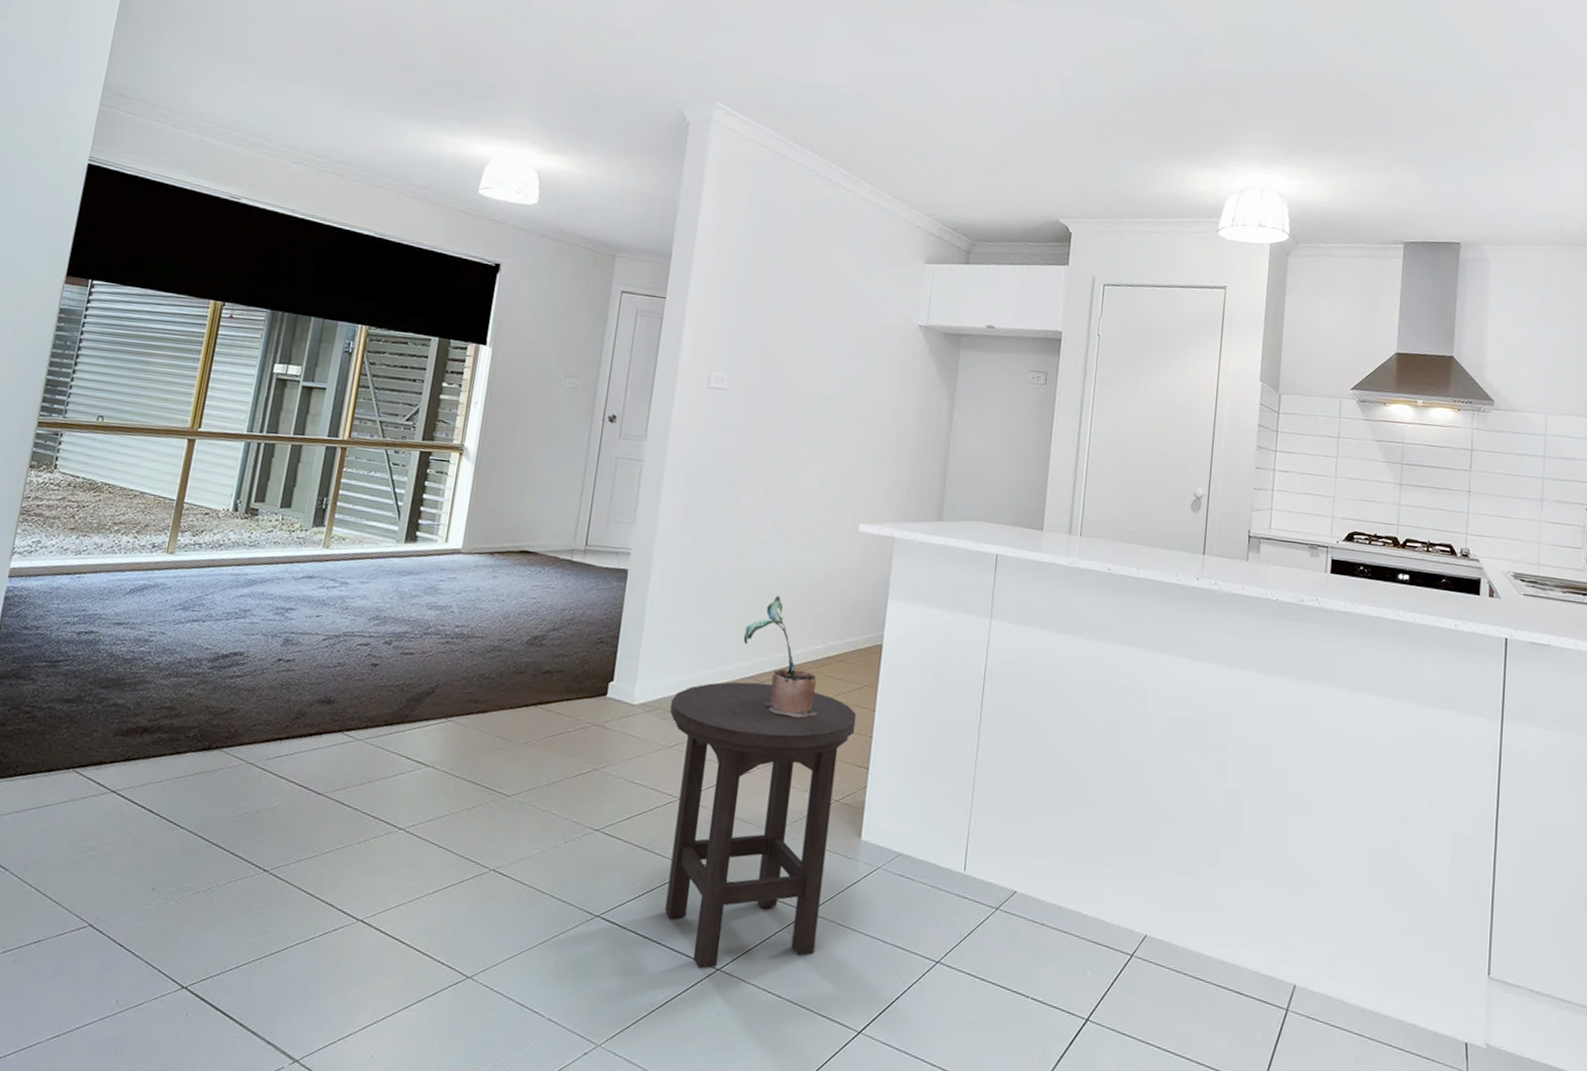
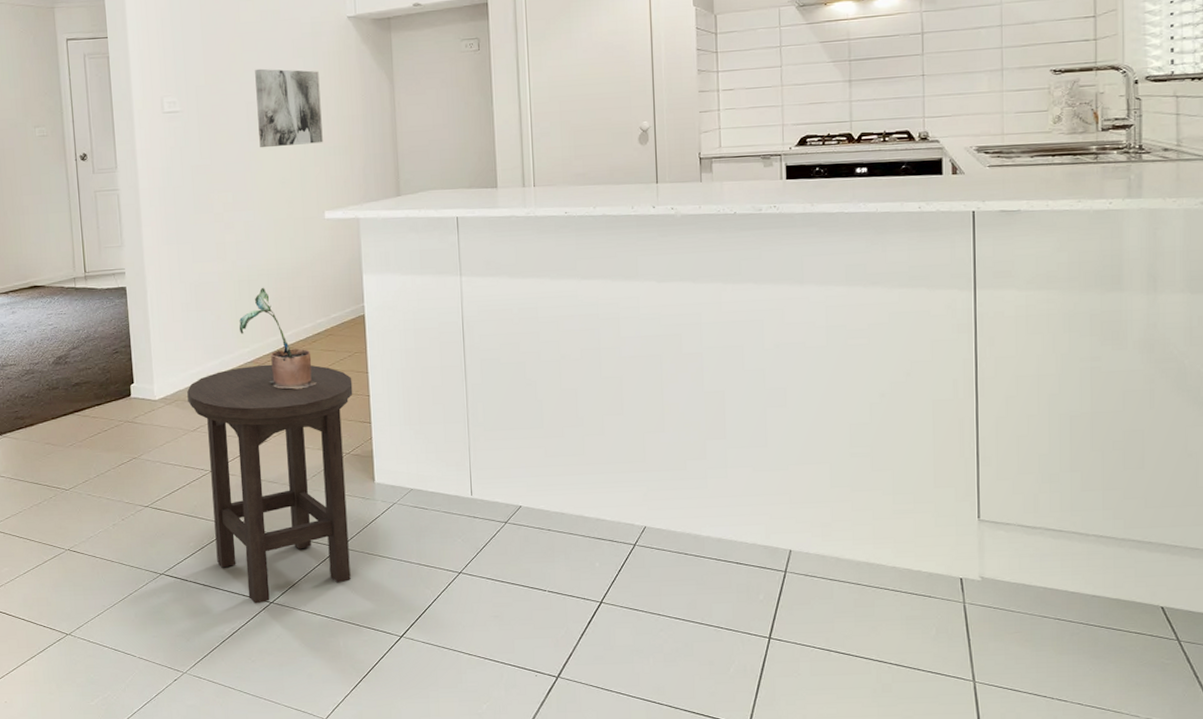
wall art: none [804,360,880,450] -> present [255,68,323,148]

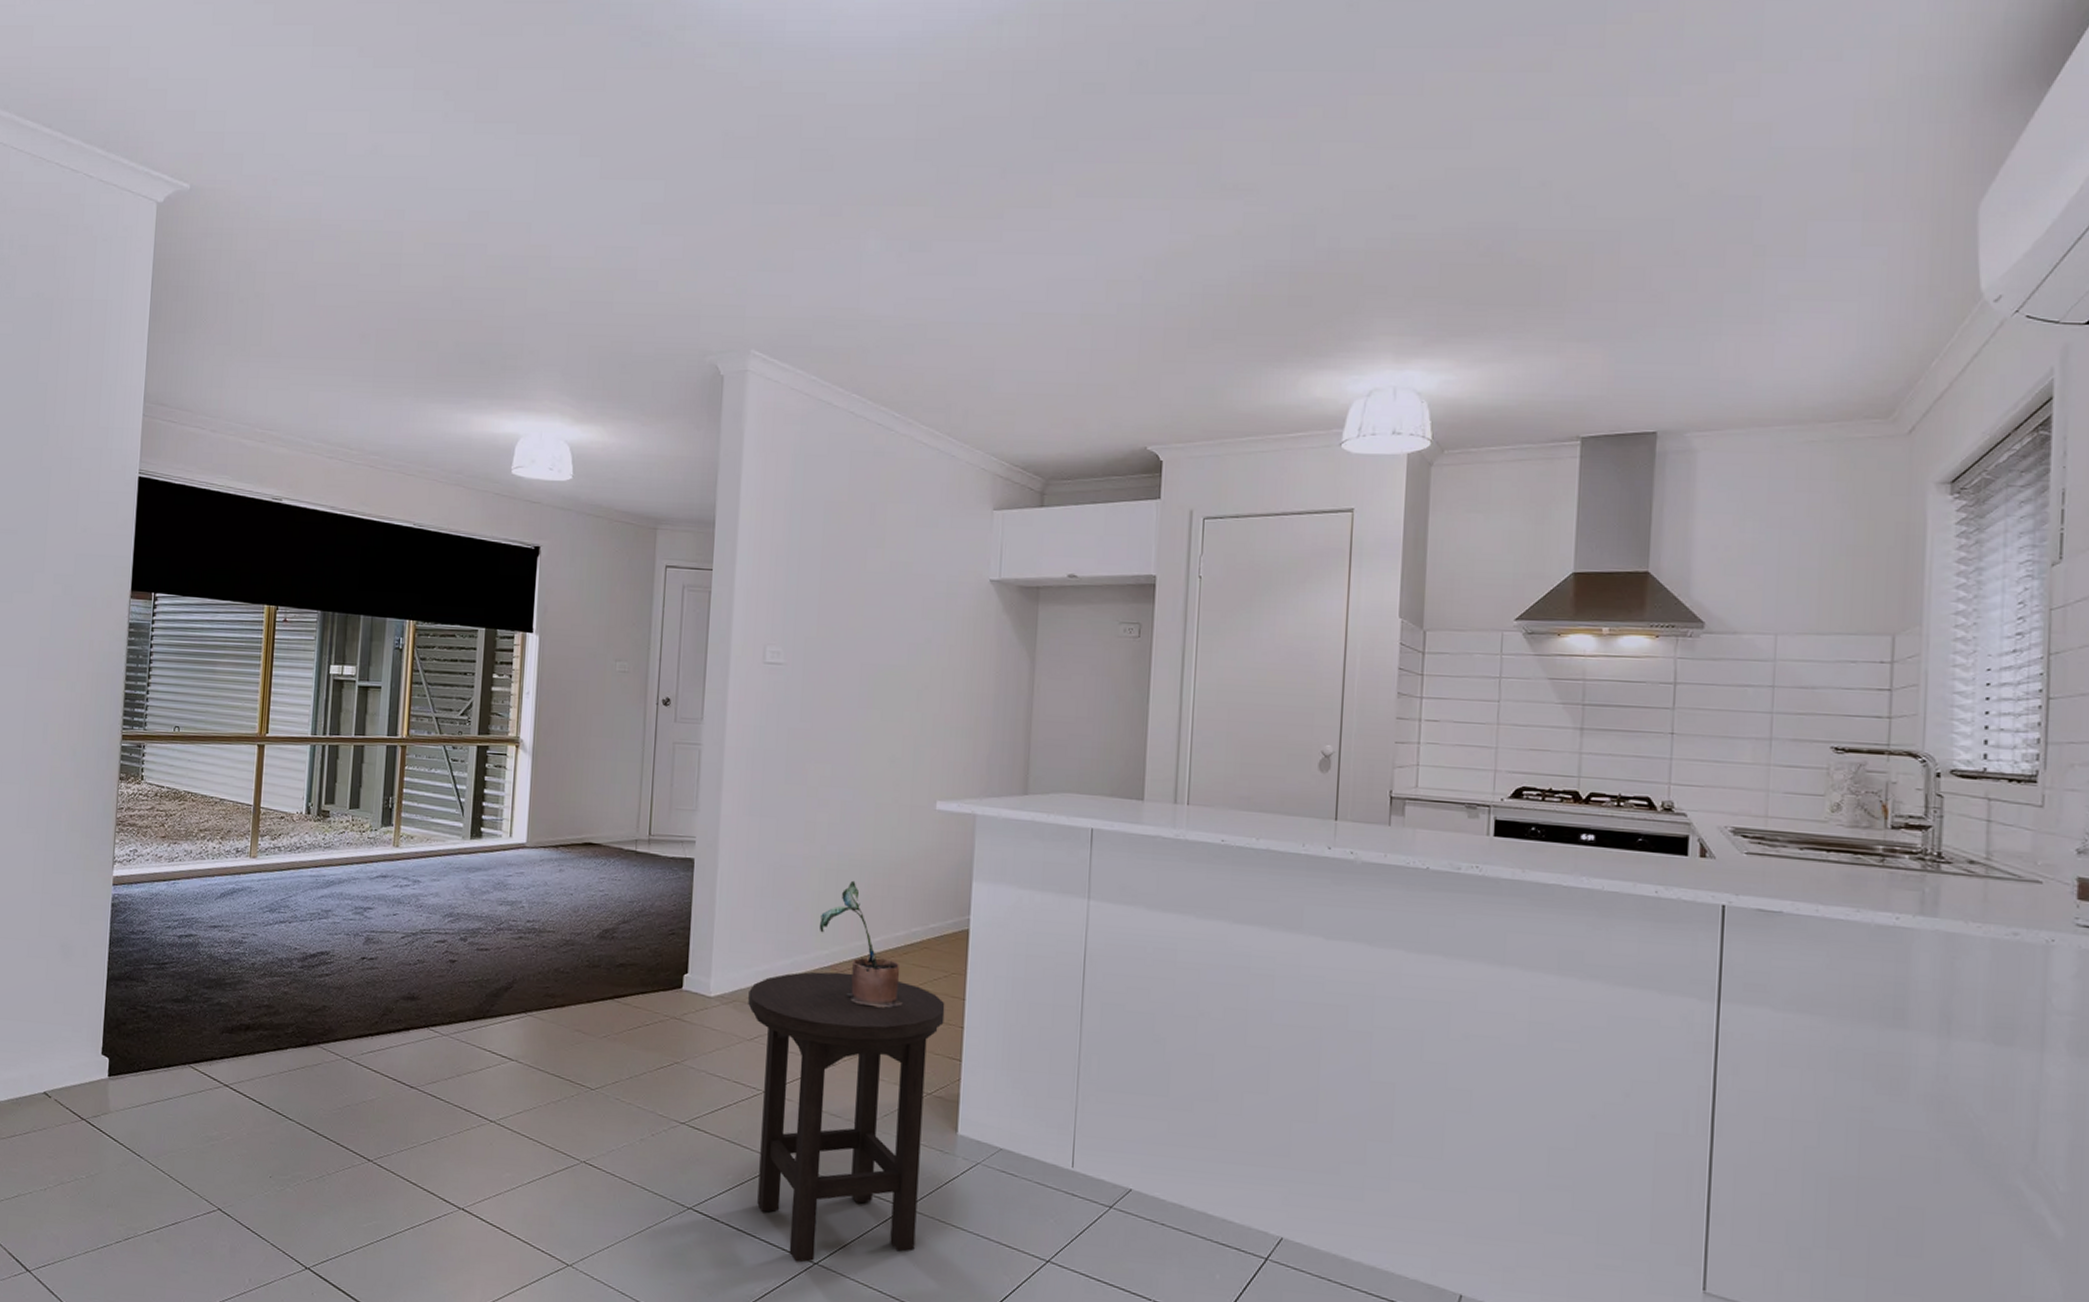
wall art: present [255,68,323,148] -> none [870,626,949,721]

